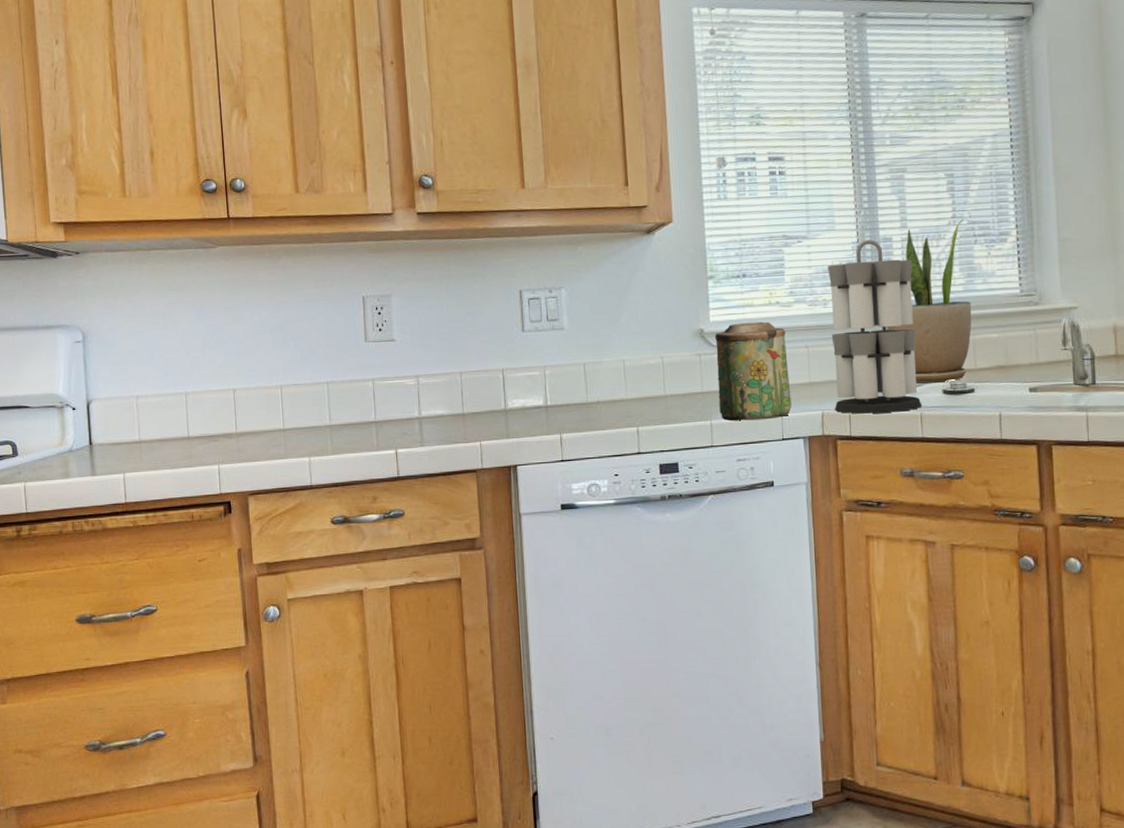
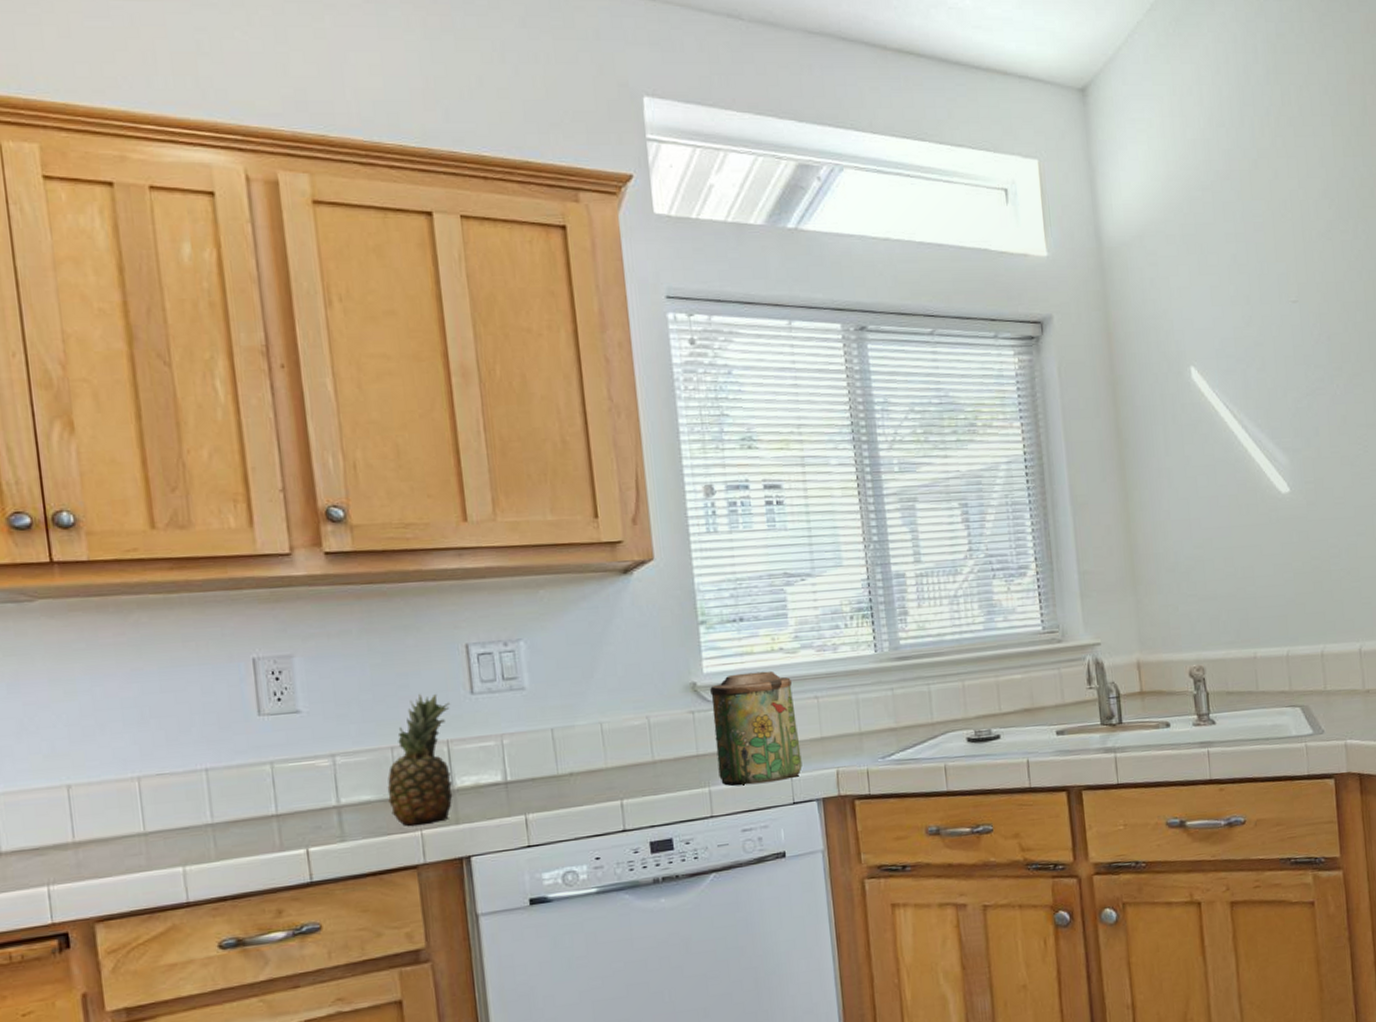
fruit: none [456,330,507,438] -> present [387,694,453,827]
spice rack: present [827,239,922,414] -> none [836,576,946,770]
potted plant: present [887,217,972,382] -> none [904,550,994,731]

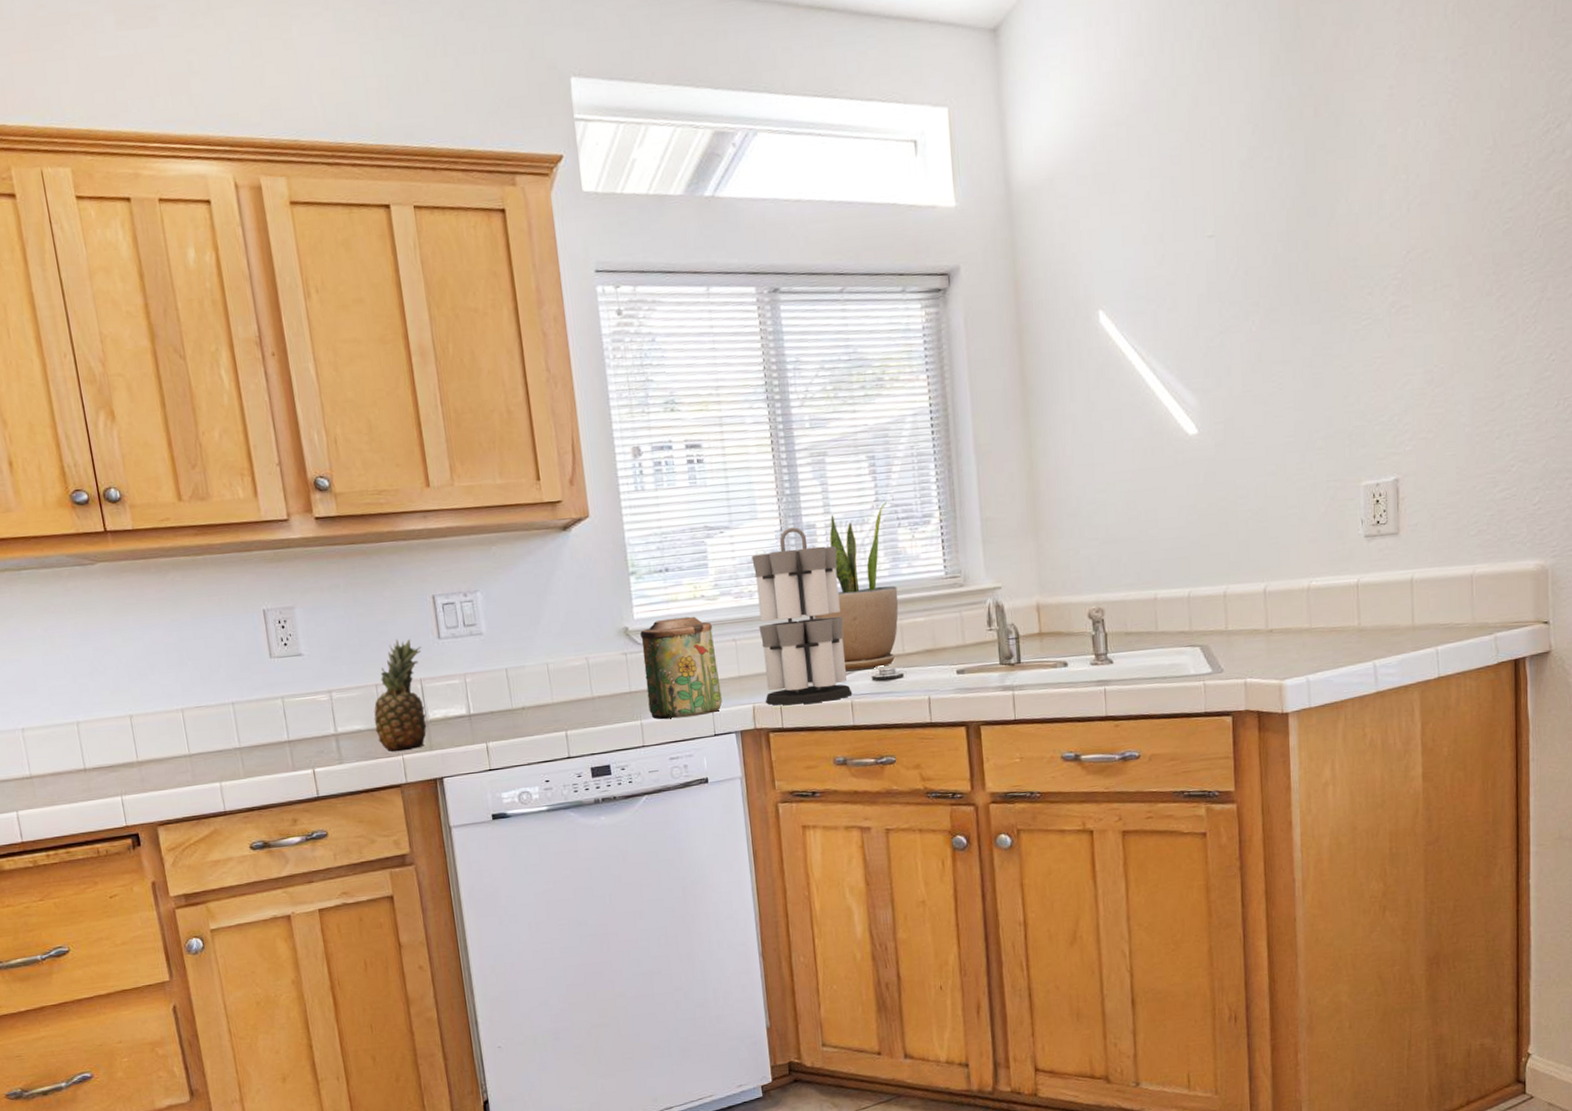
spice rack: none [836,576,946,770] -> present [751,527,853,706]
potted plant: none [904,550,994,731] -> present [814,500,899,671]

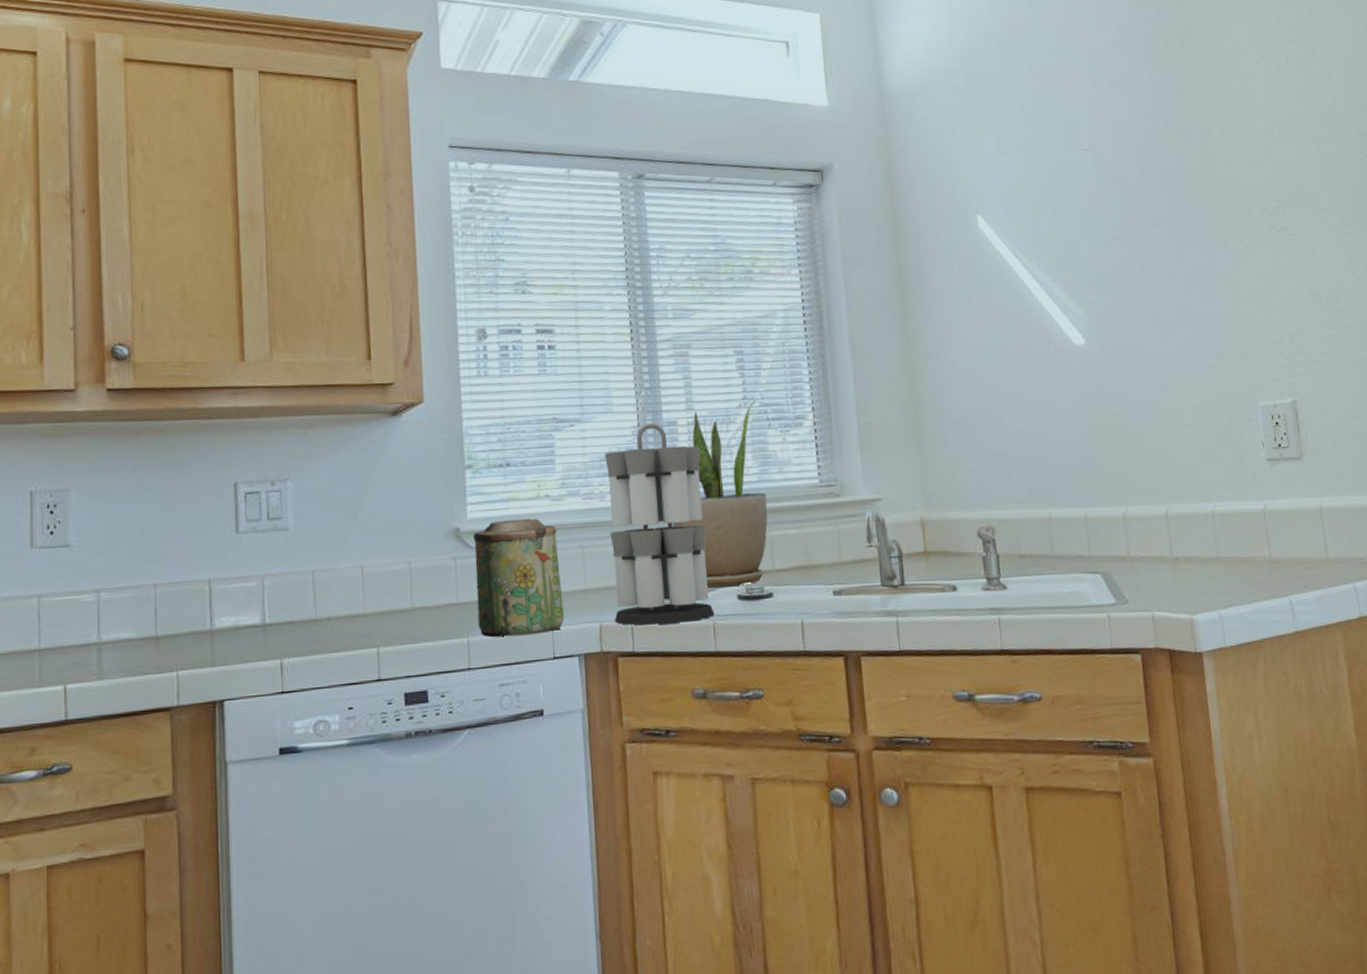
fruit: present [374,639,427,752] -> none [147,532,216,667]

